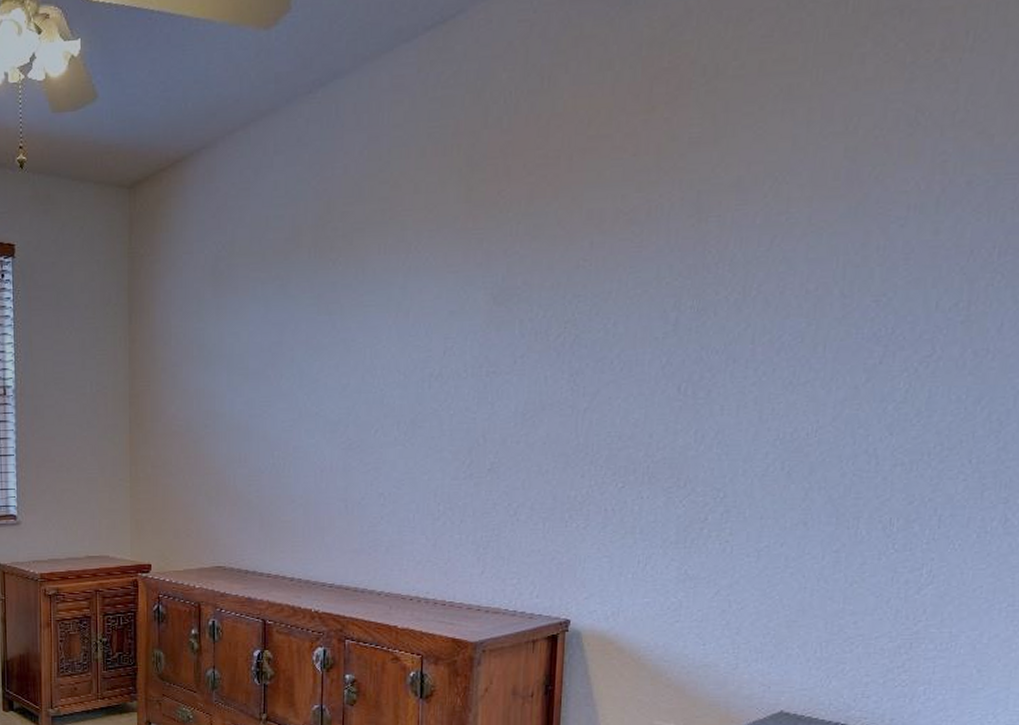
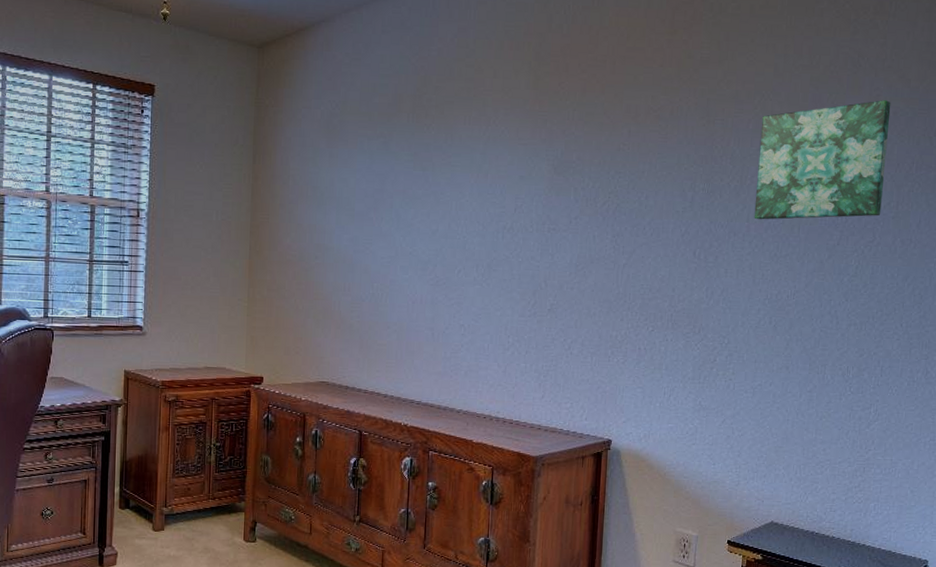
wall art: none [761,166,964,340] -> present [754,100,891,220]

